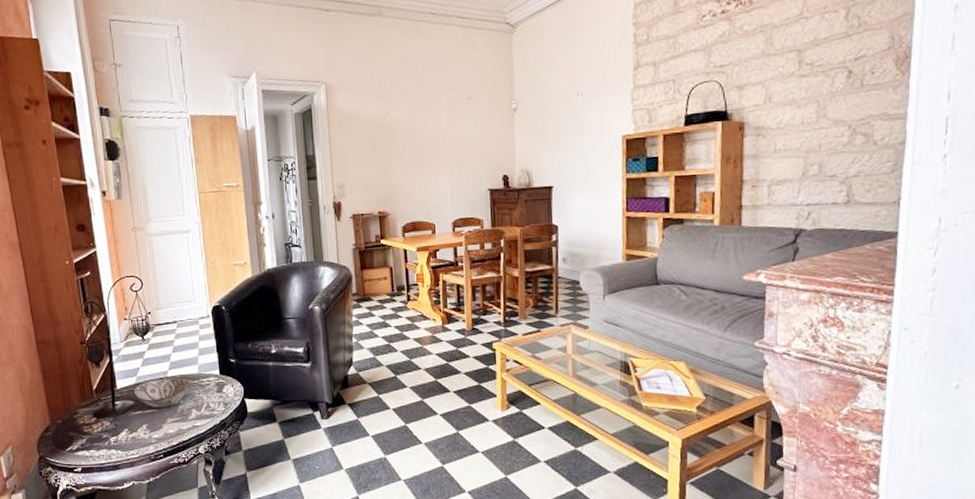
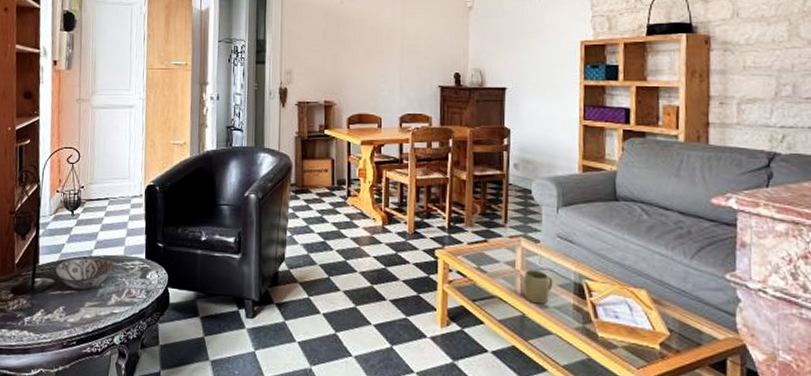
mug: none [574,353,601,383] -> present [523,269,553,304]

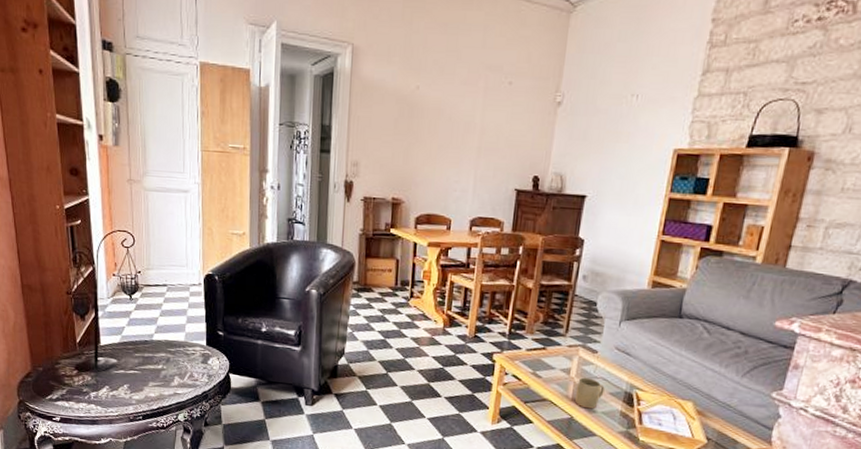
decorative bowl: present [54,258,116,289] -> none [116,340,178,370]

